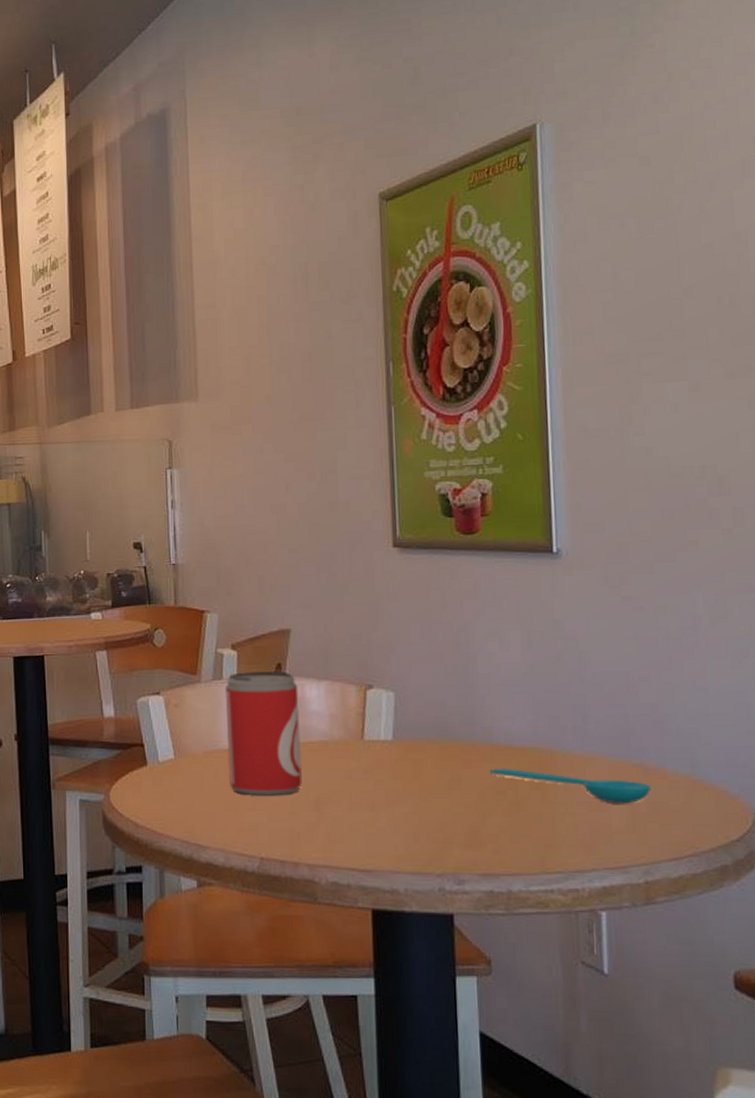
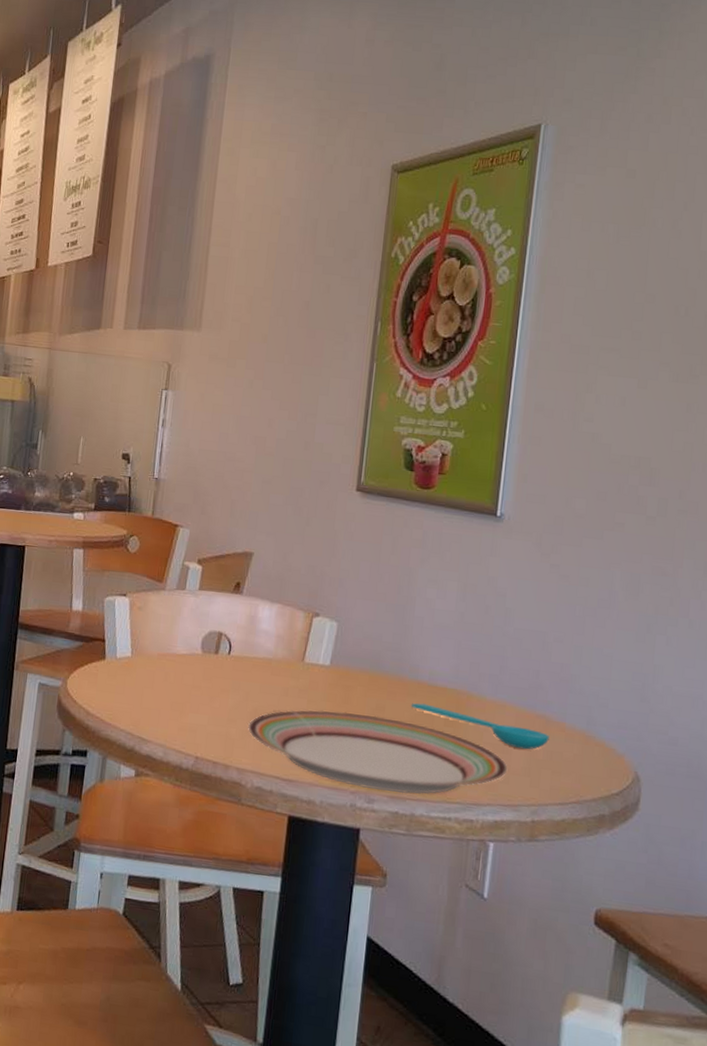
beer can: present [225,671,302,796] -> none [177,586,253,703]
plate: none [313,788,609,870] -> present [248,710,508,794]

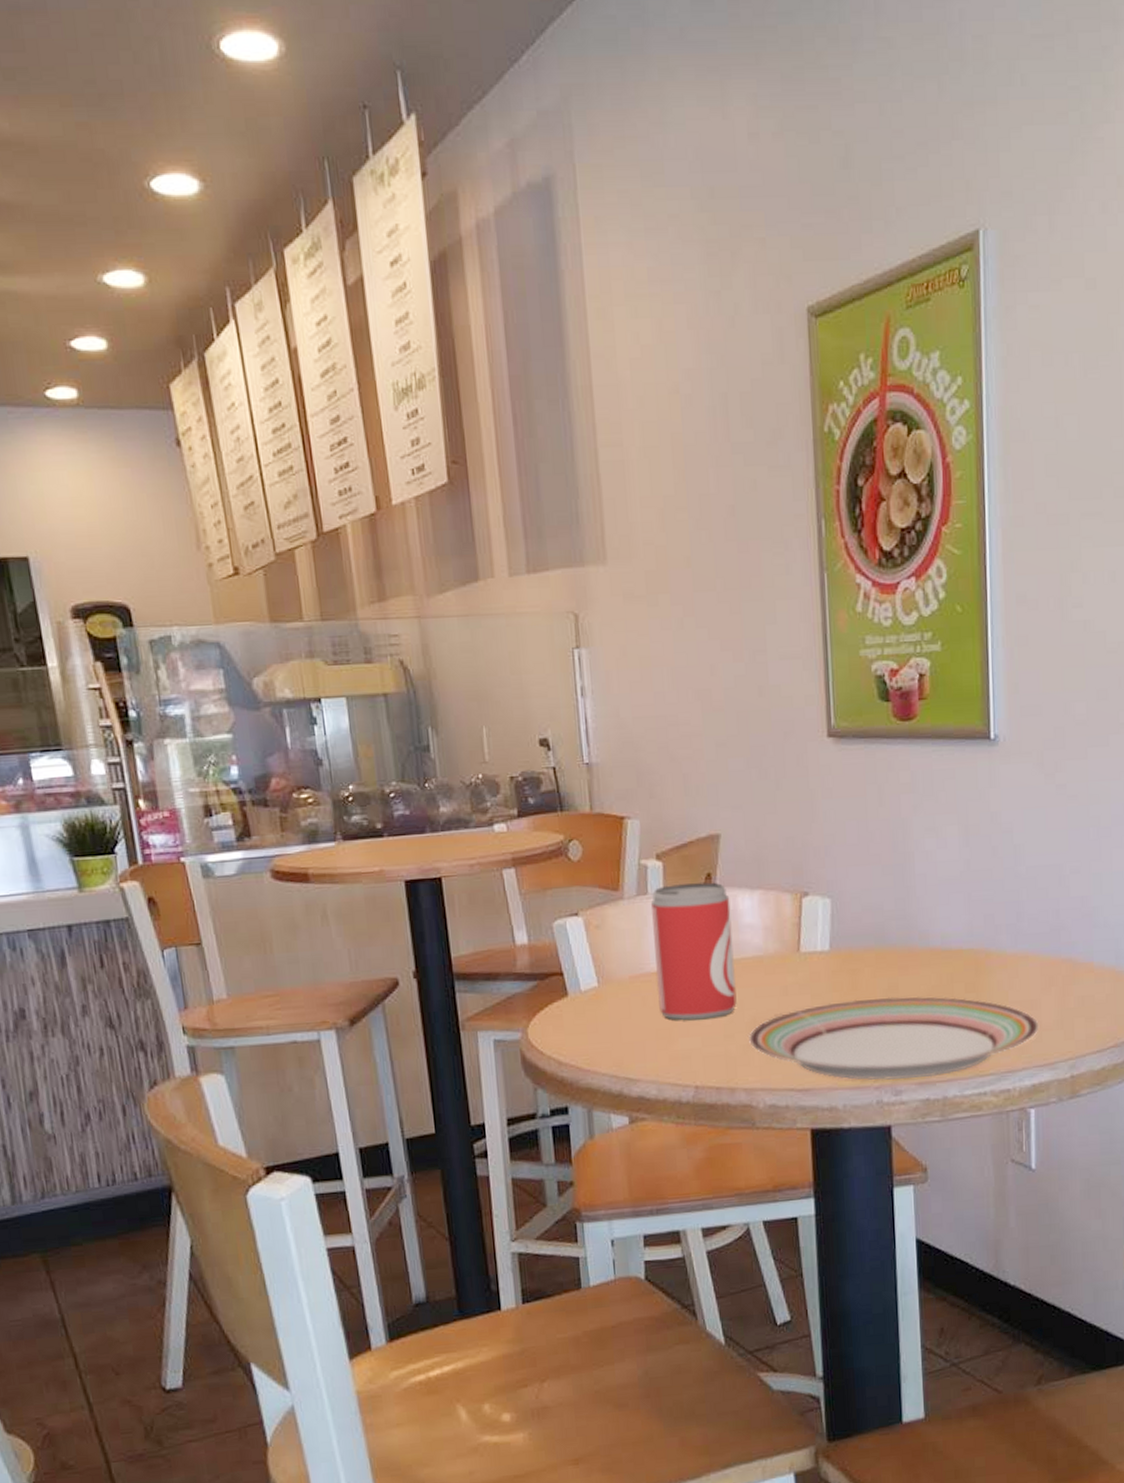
beer can: none [177,586,253,703] -> present [650,882,737,1020]
spoon: present [410,703,549,750] -> none [926,972,1078,1001]

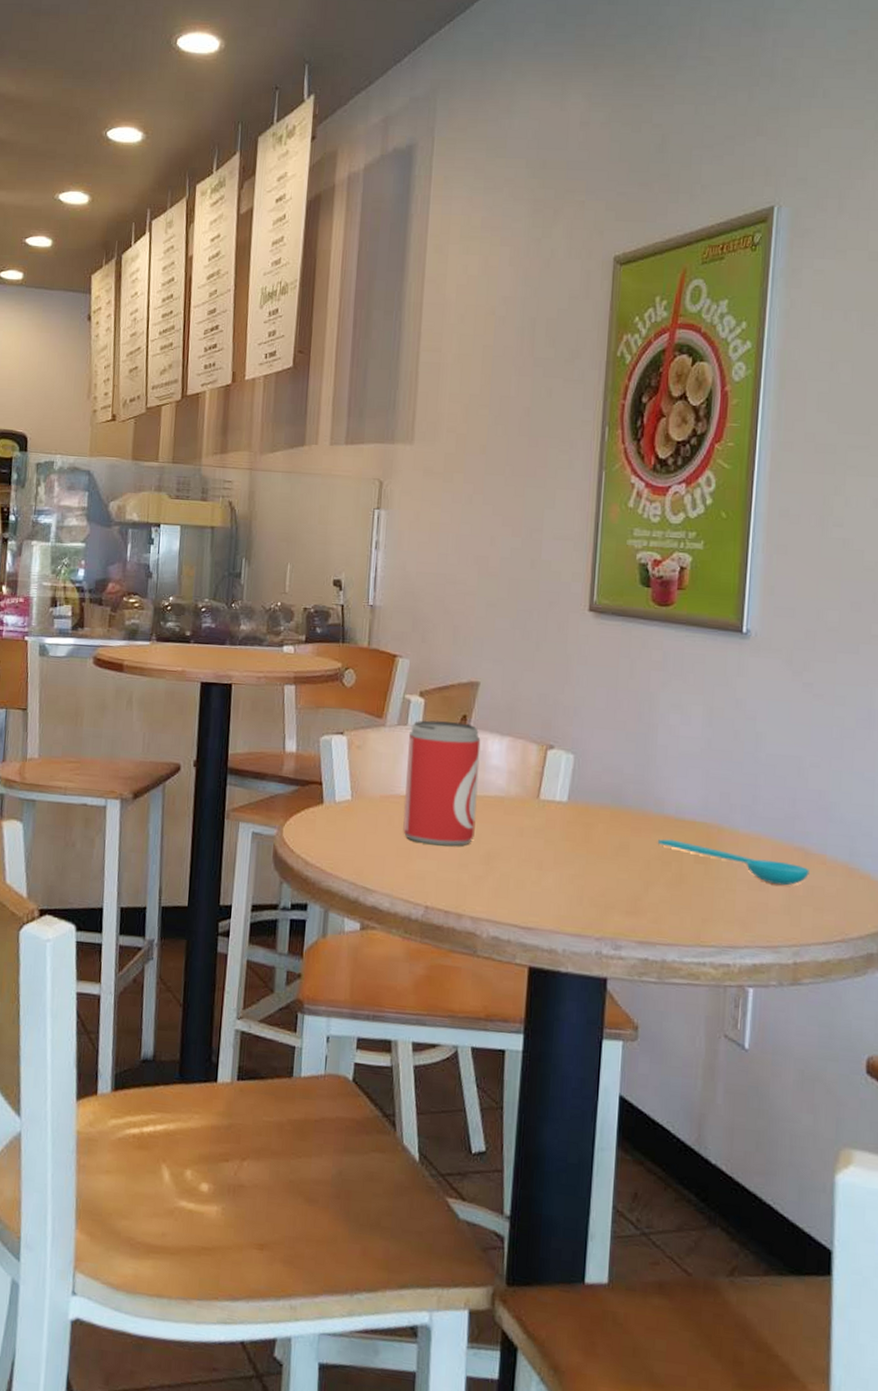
plate: present [749,996,1039,1080] -> none [481,850,766,939]
spoon: none [926,972,1078,1001] -> present [657,839,809,886]

